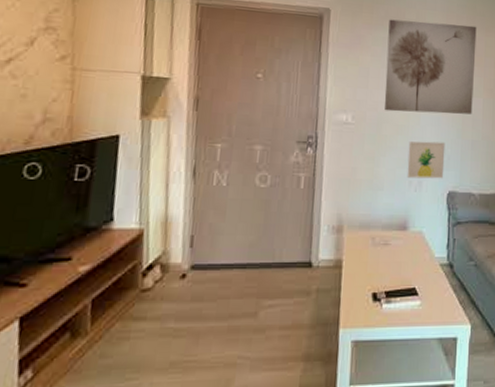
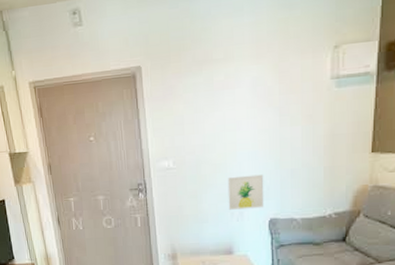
wall art: present [384,19,477,115] -> none [197,50,291,153]

